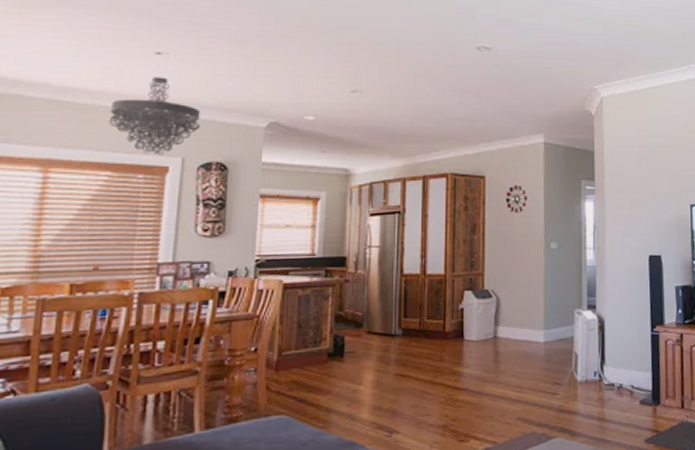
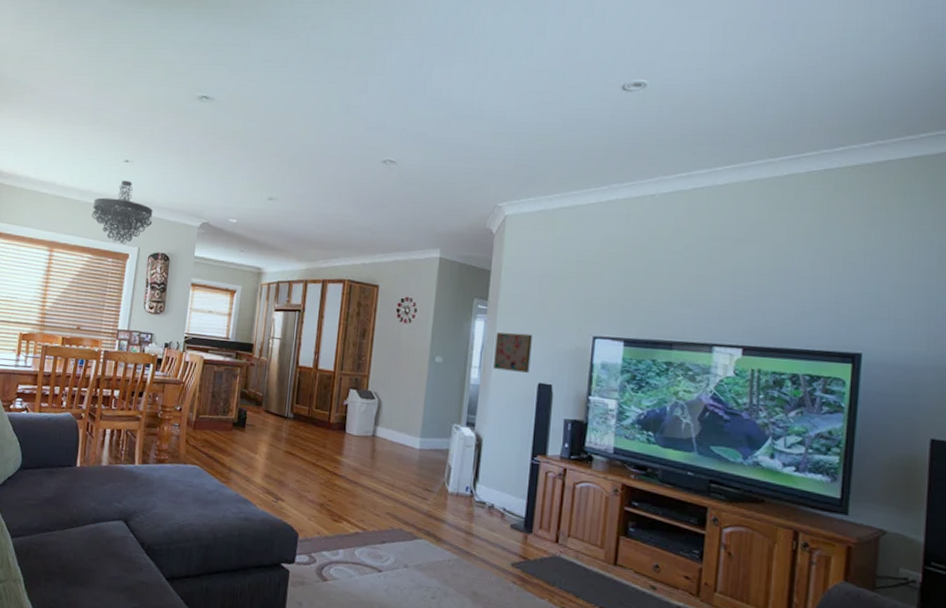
wall art: none [606,209,640,248] -> present [494,332,532,373]

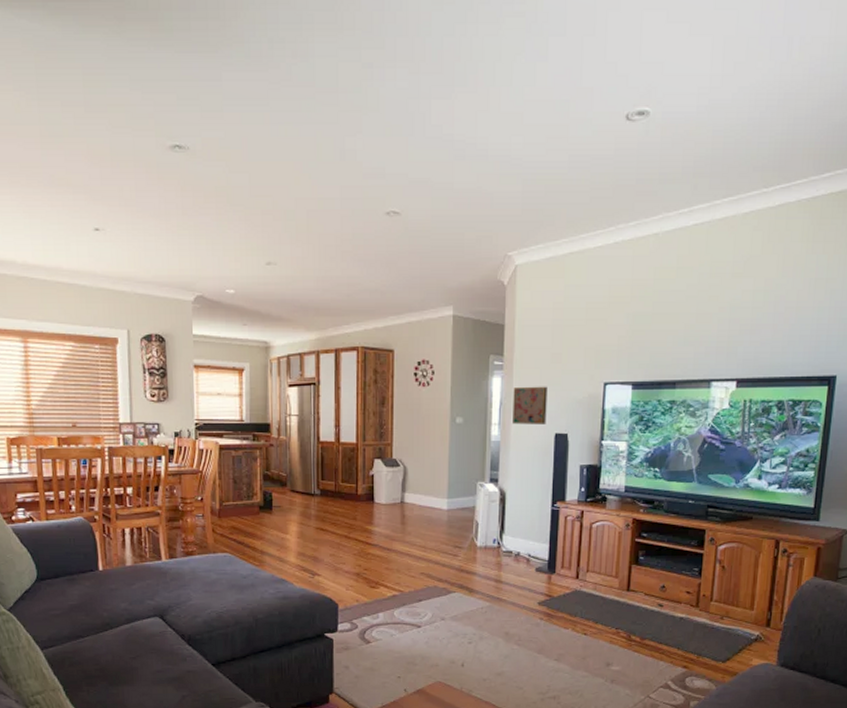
chandelier: present [91,180,153,245] -> none [65,253,138,328]

